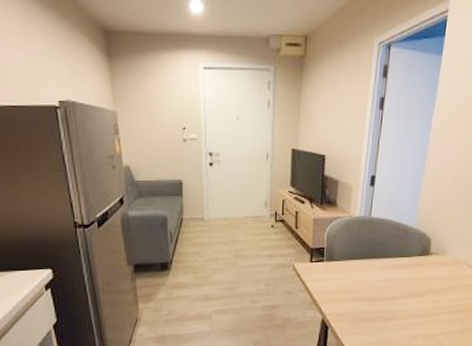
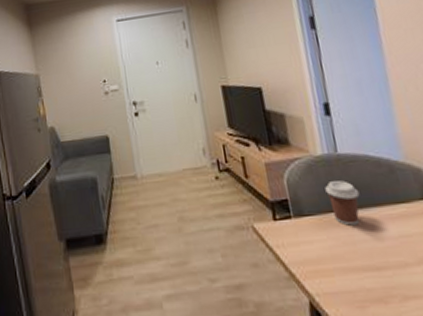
coffee cup: none [354,237,378,270] -> present [325,180,360,226]

